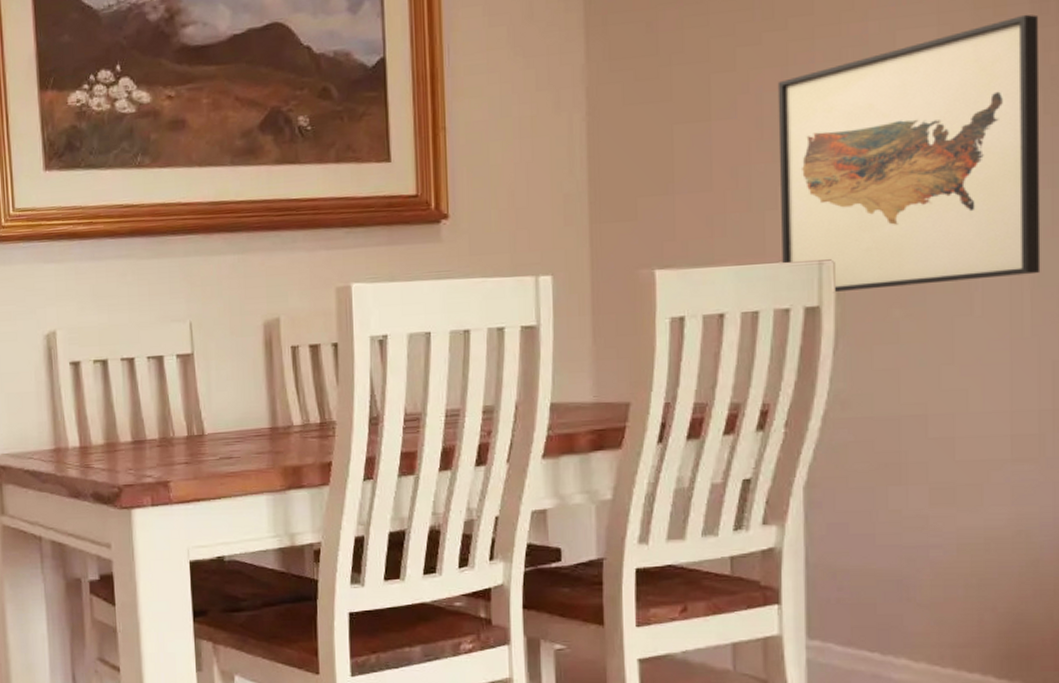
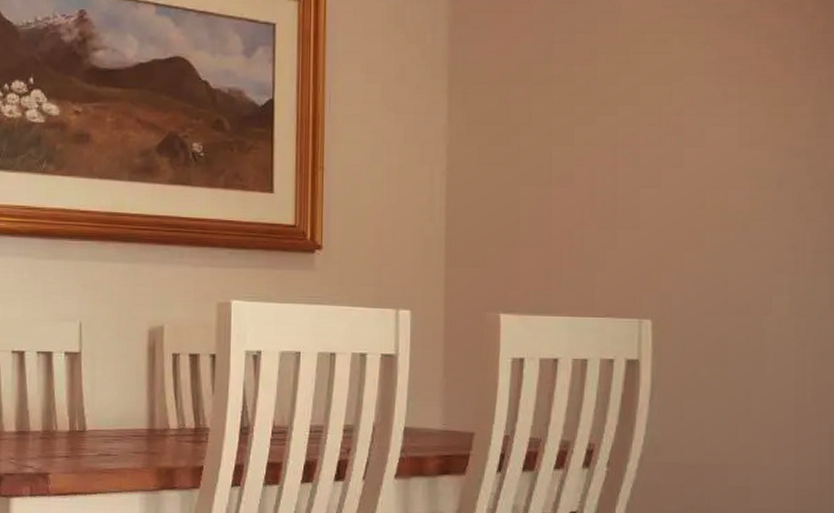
wall art: present [777,14,1041,292] -> none [608,125,820,349]

